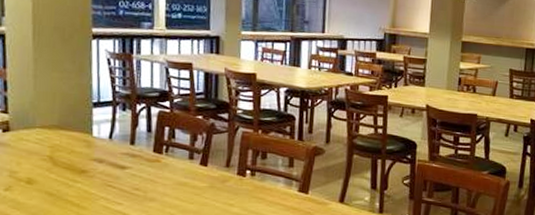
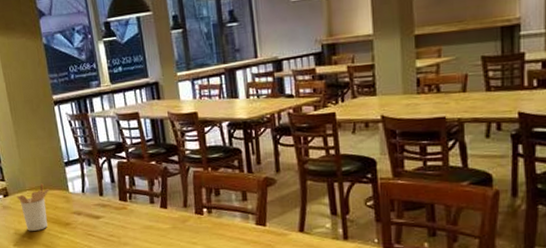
utensil holder: none [21,122,68,176] -> present [16,183,50,231]

